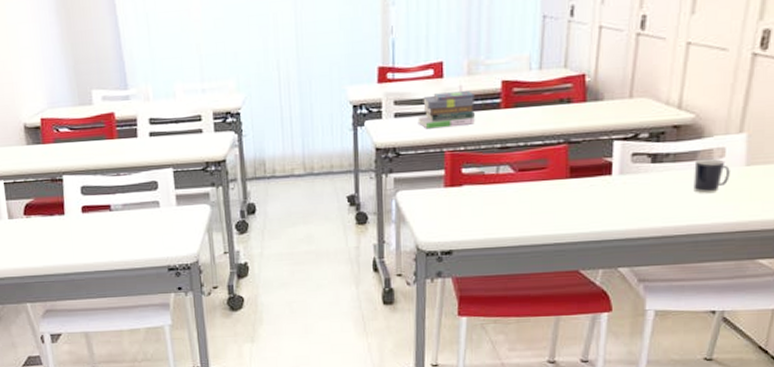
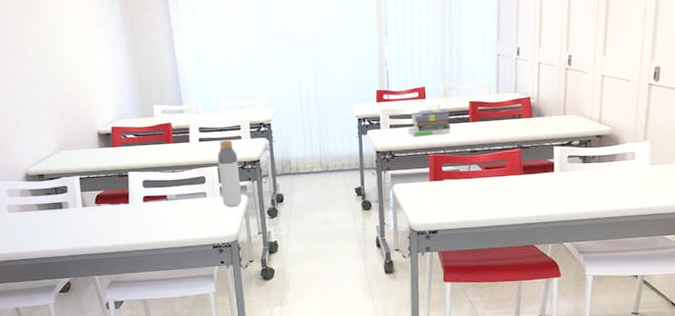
bottle: none [172,134,203,221] -> present [217,140,242,208]
mug: present [693,158,730,194] -> none [613,160,640,186]

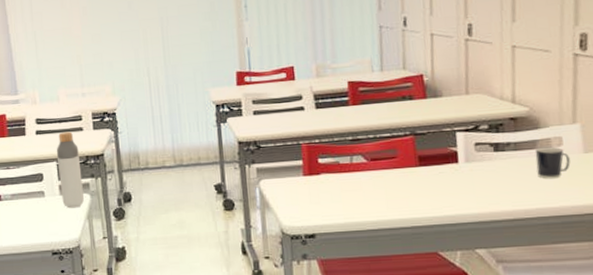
books: present [407,109,451,137] -> none [274,91,327,125]
mug: none [613,160,640,186] -> present [535,146,571,179]

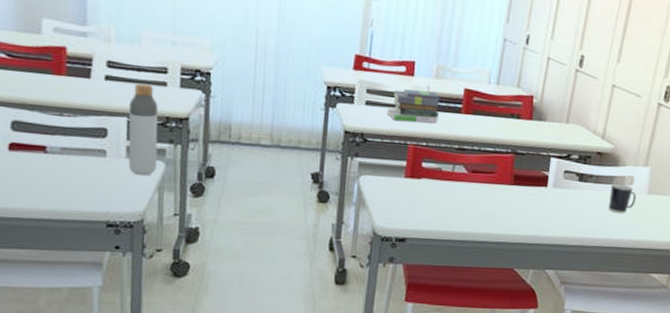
books: none [274,91,327,125] -> present [386,89,440,124]

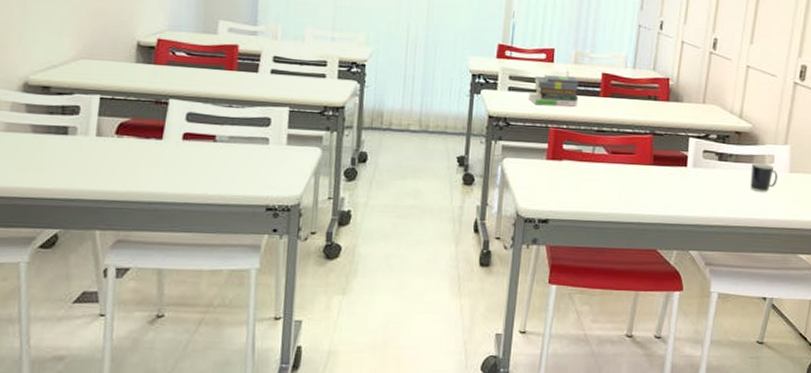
bottle: present [128,83,158,176] -> none [288,76,317,162]

